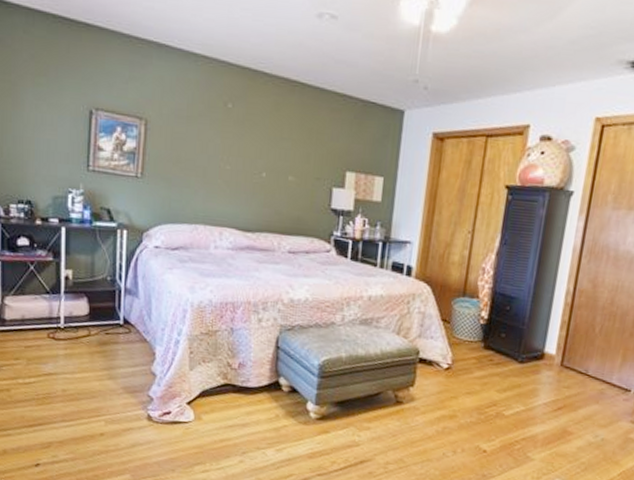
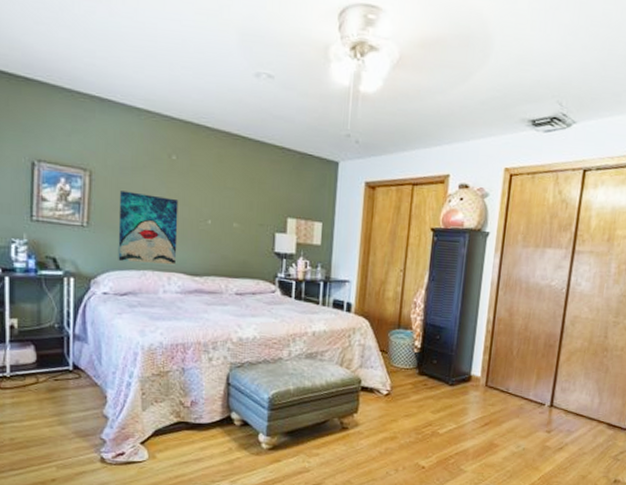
wall art: none [170,140,233,219] -> present [118,191,179,265]

